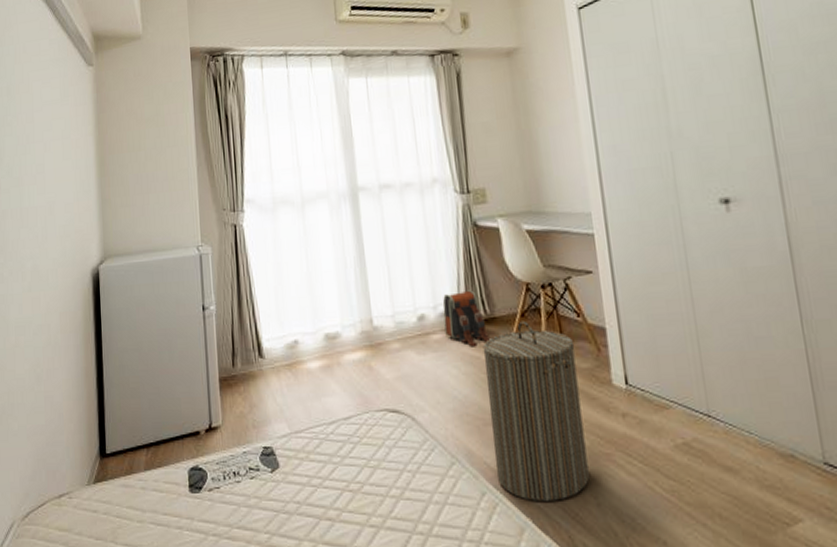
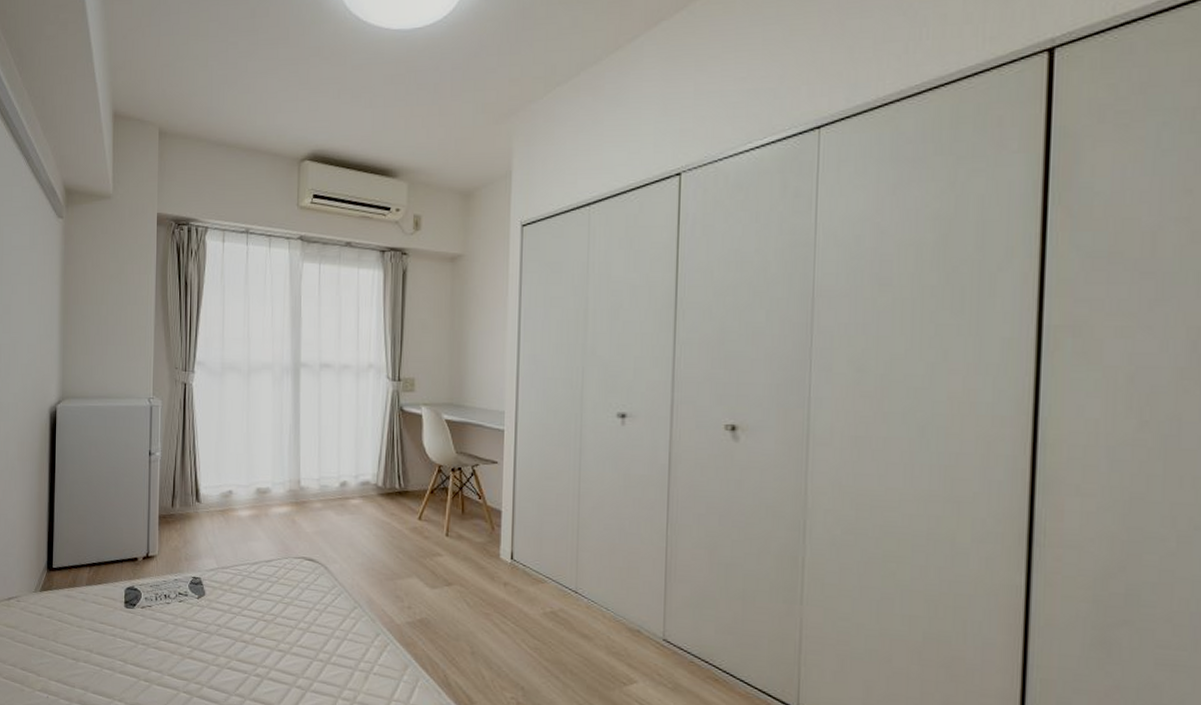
backpack: present [442,290,491,347] -> none [363,465,402,514]
laundry hamper: present [482,320,590,501] -> none [391,496,473,647]

